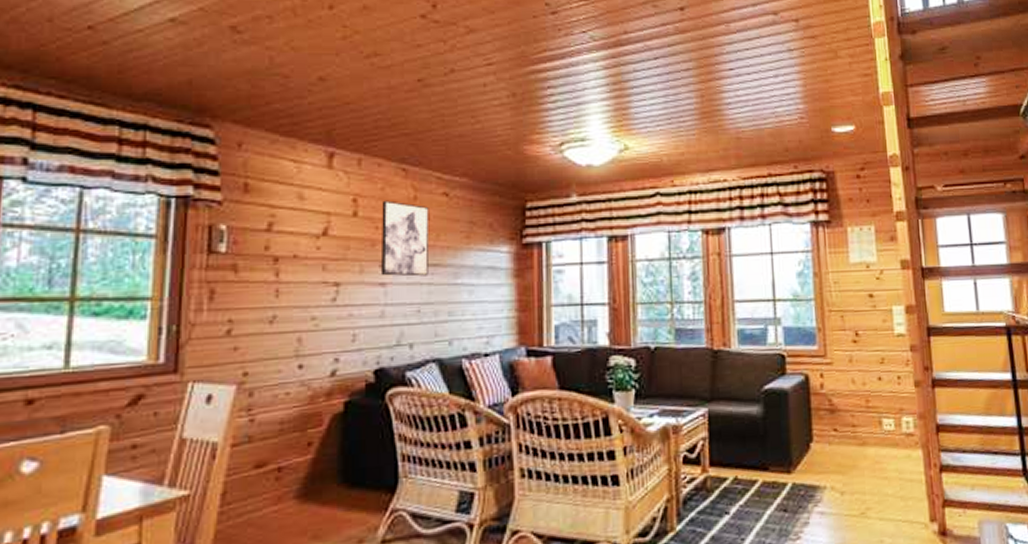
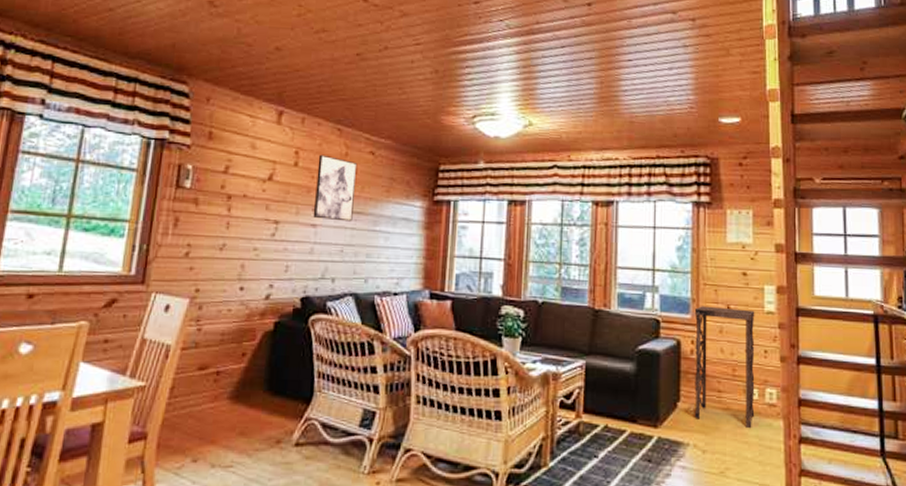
pedestal table: none [821,334,893,462] -> present [694,306,755,428]

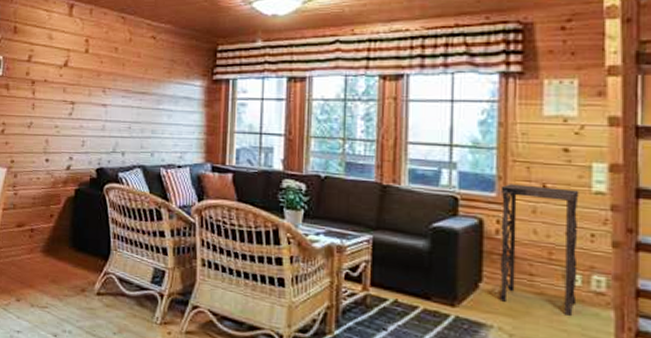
wall art: present [313,154,358,222] -> none [103,41,141,101]

